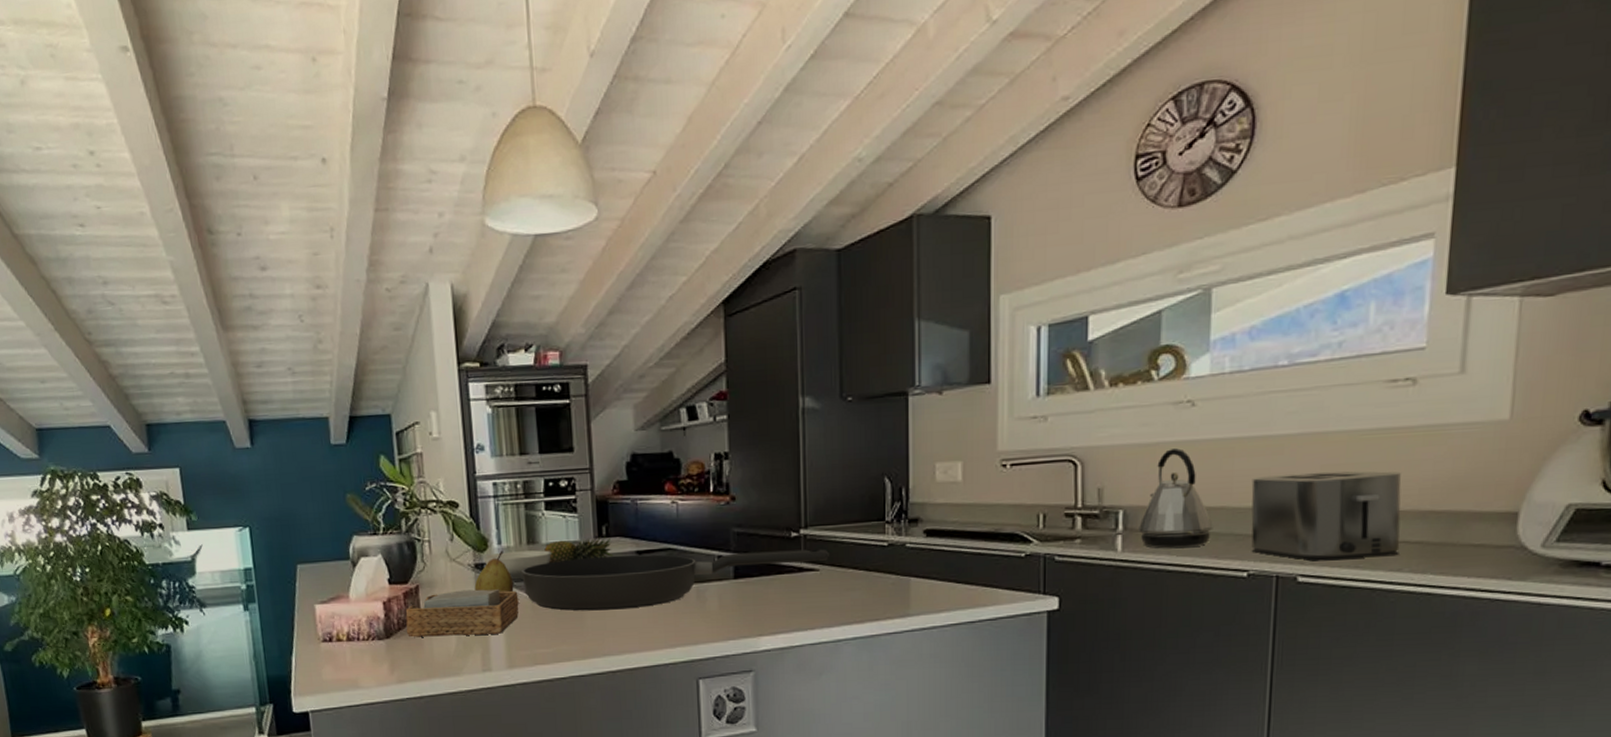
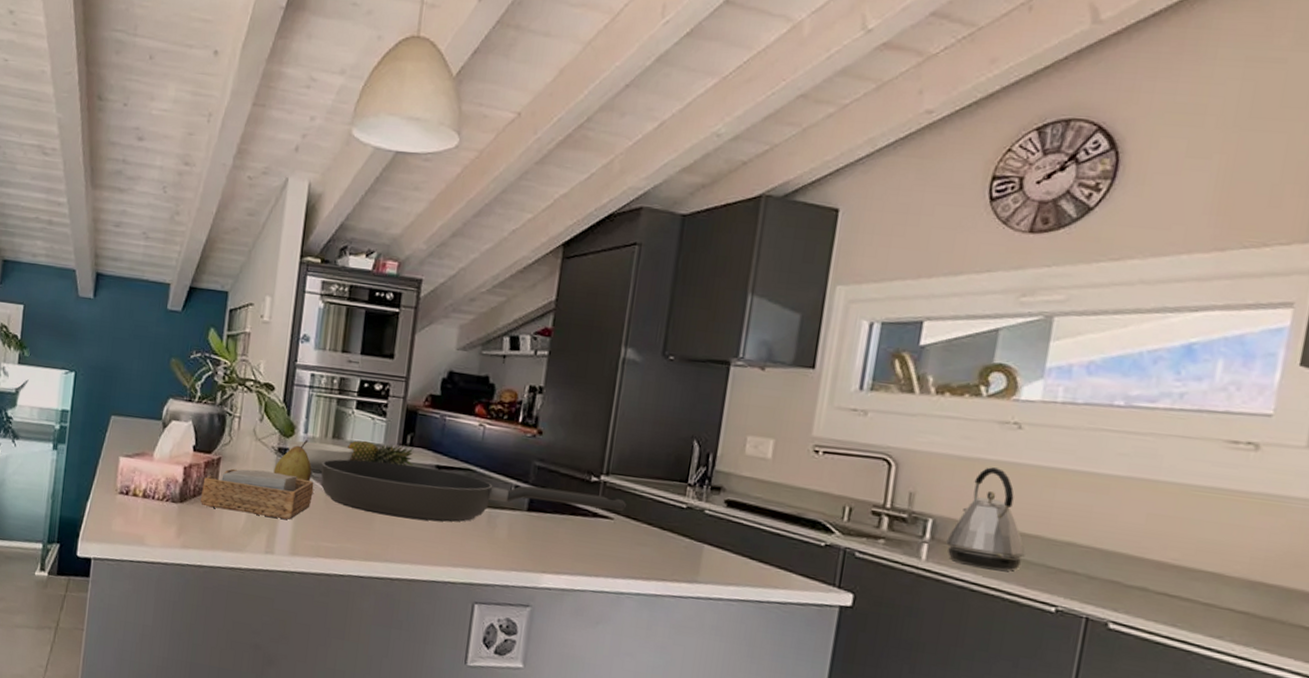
toaster: present [1251,471,1402,562] -> none [1062,512,1232,621]

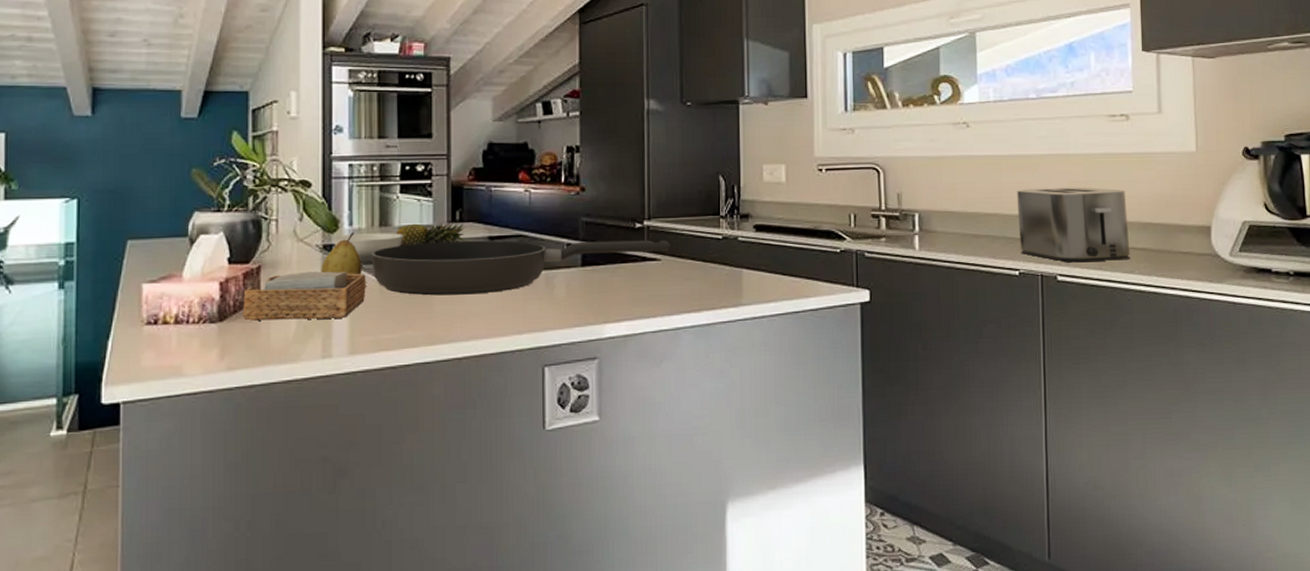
kettle: present [946,467,1026,572] -> none [931,162,990,249]
toaster: none [1062,512,1232,621] -> present [1016,187,1130,263]

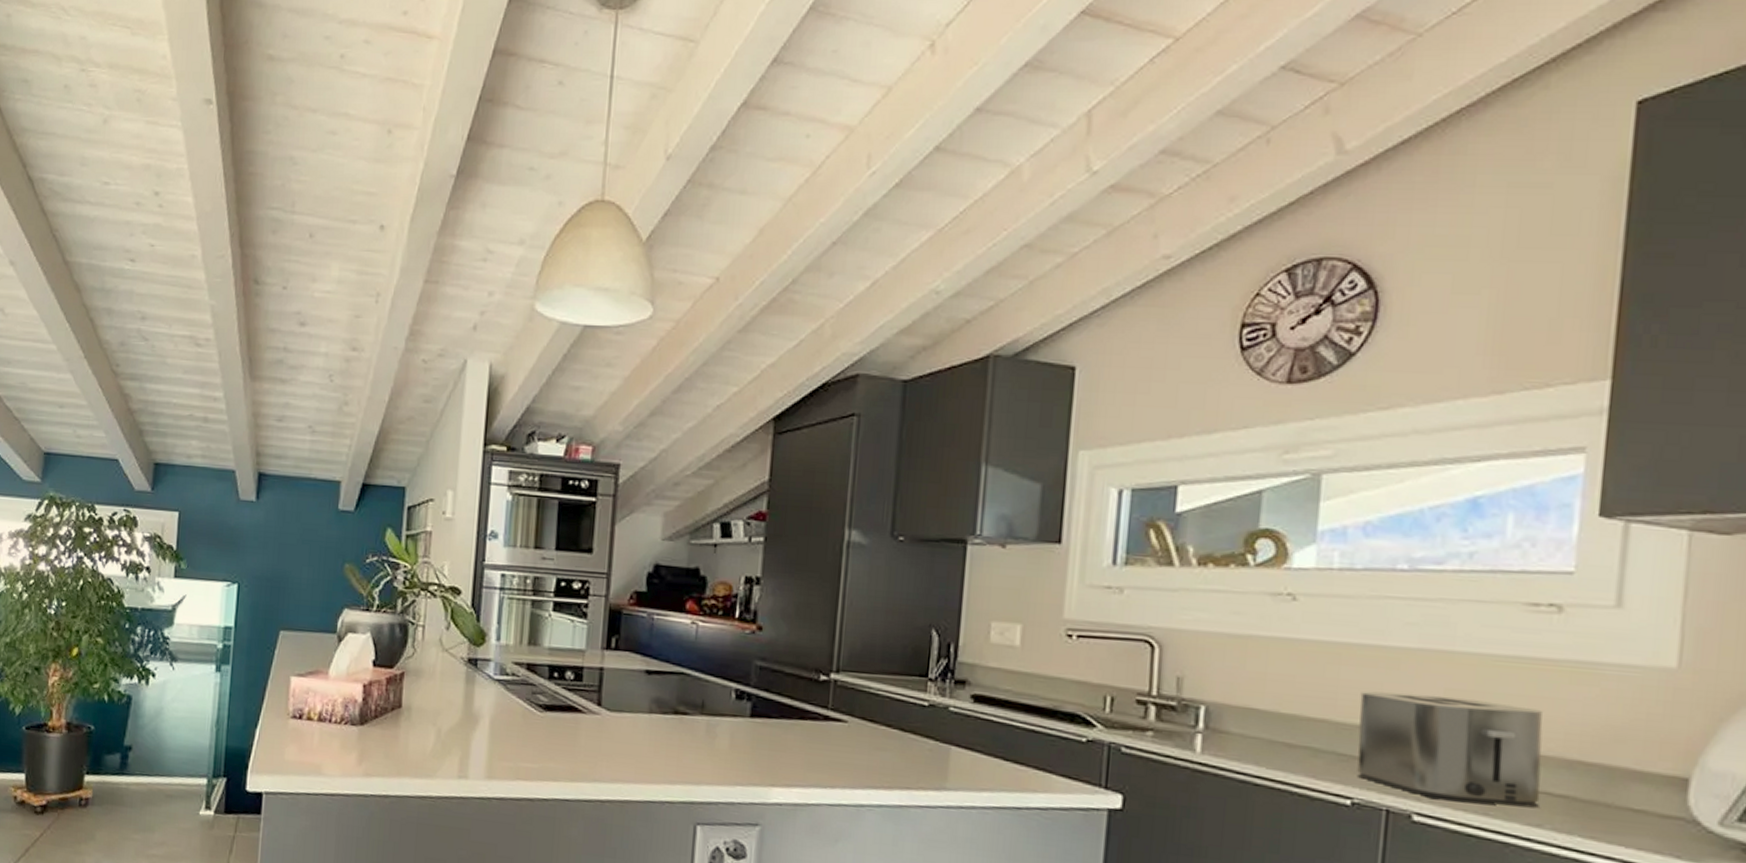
napkin holder: present [242,271,366,321] -> none [382,684,510,739]
fruit: present [321,232,362,275] -> none [464,648,507,696]
bowl: present [333,233,405,262] -> none [478,649,554,683]
frying pan: present [371,240,671,296] -> none [517,668,862,734]
fruit: present [397,222,466,247] -> none [545,646,621,673]

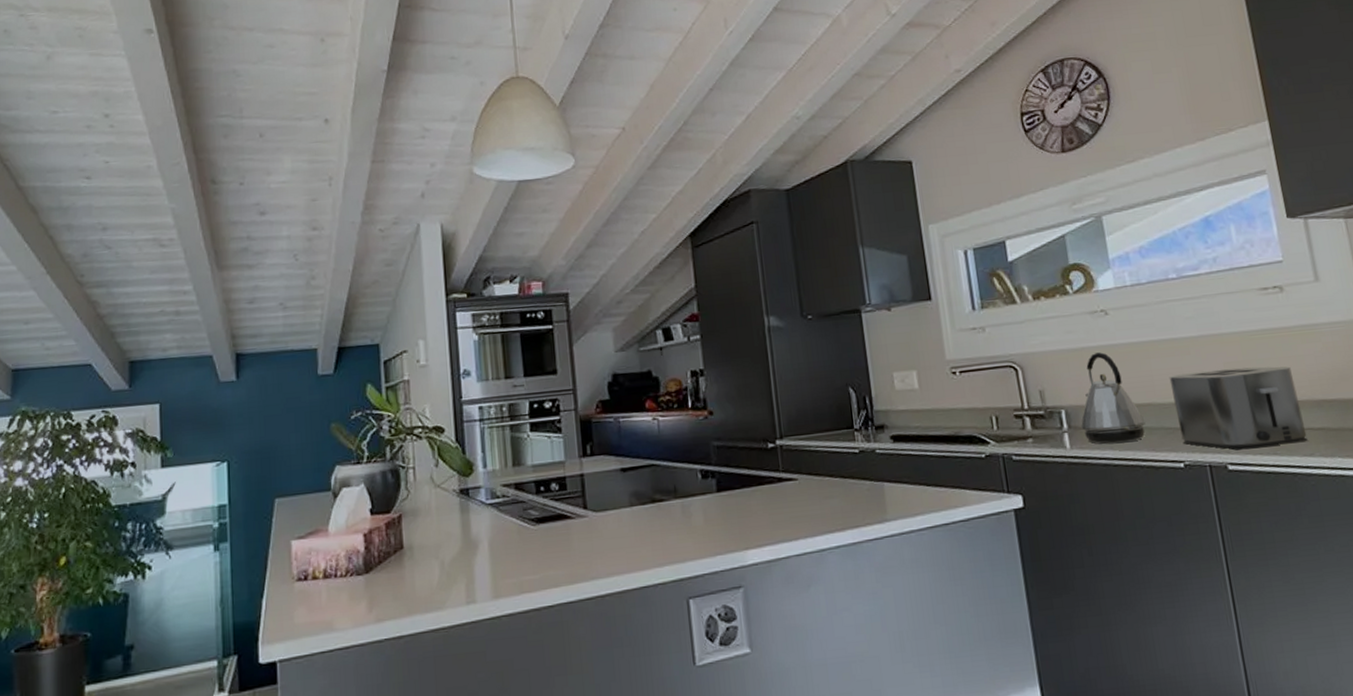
kettle: none [1222,644,1312,762] -> present [1081,352,1146,444]

